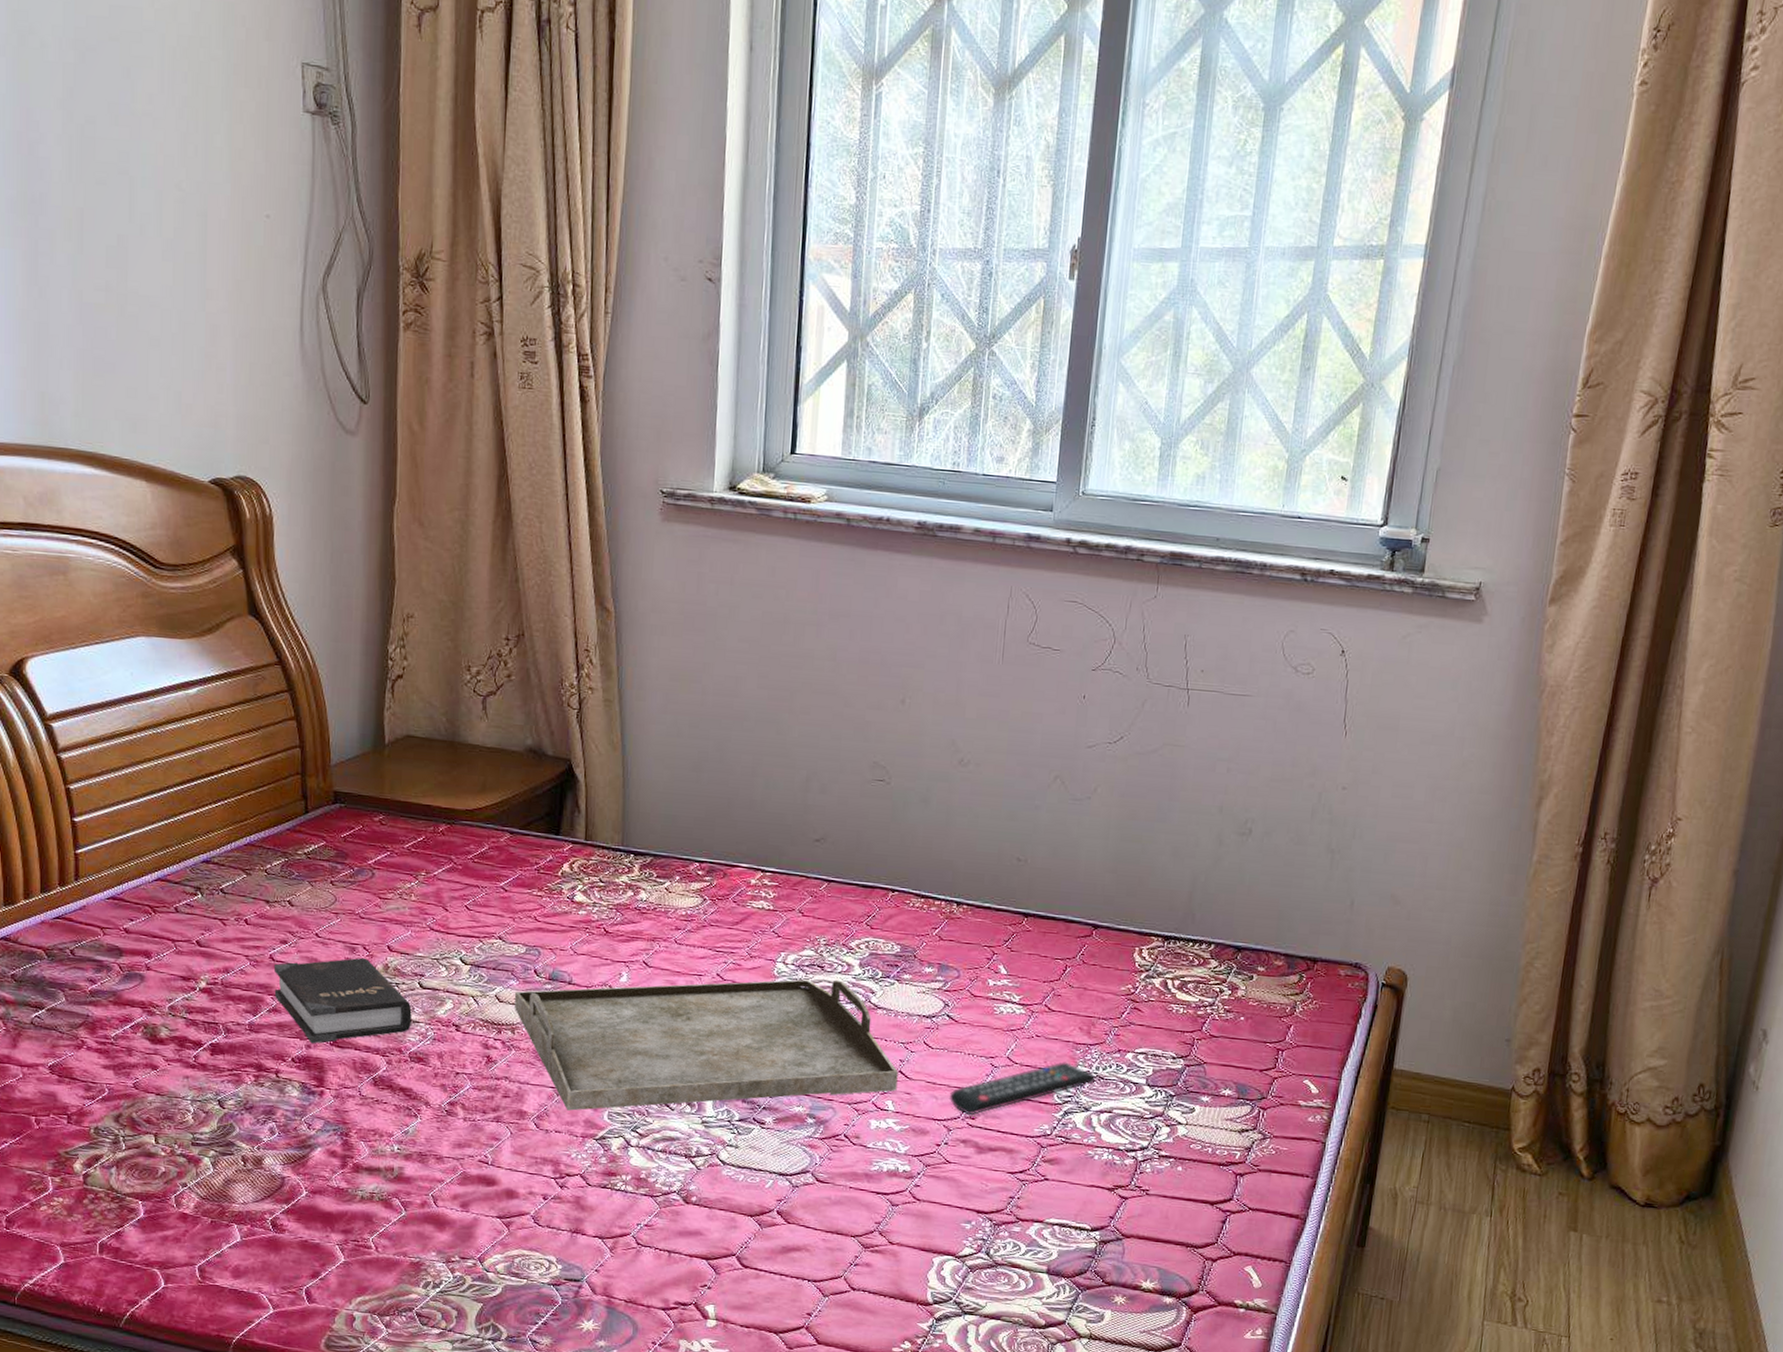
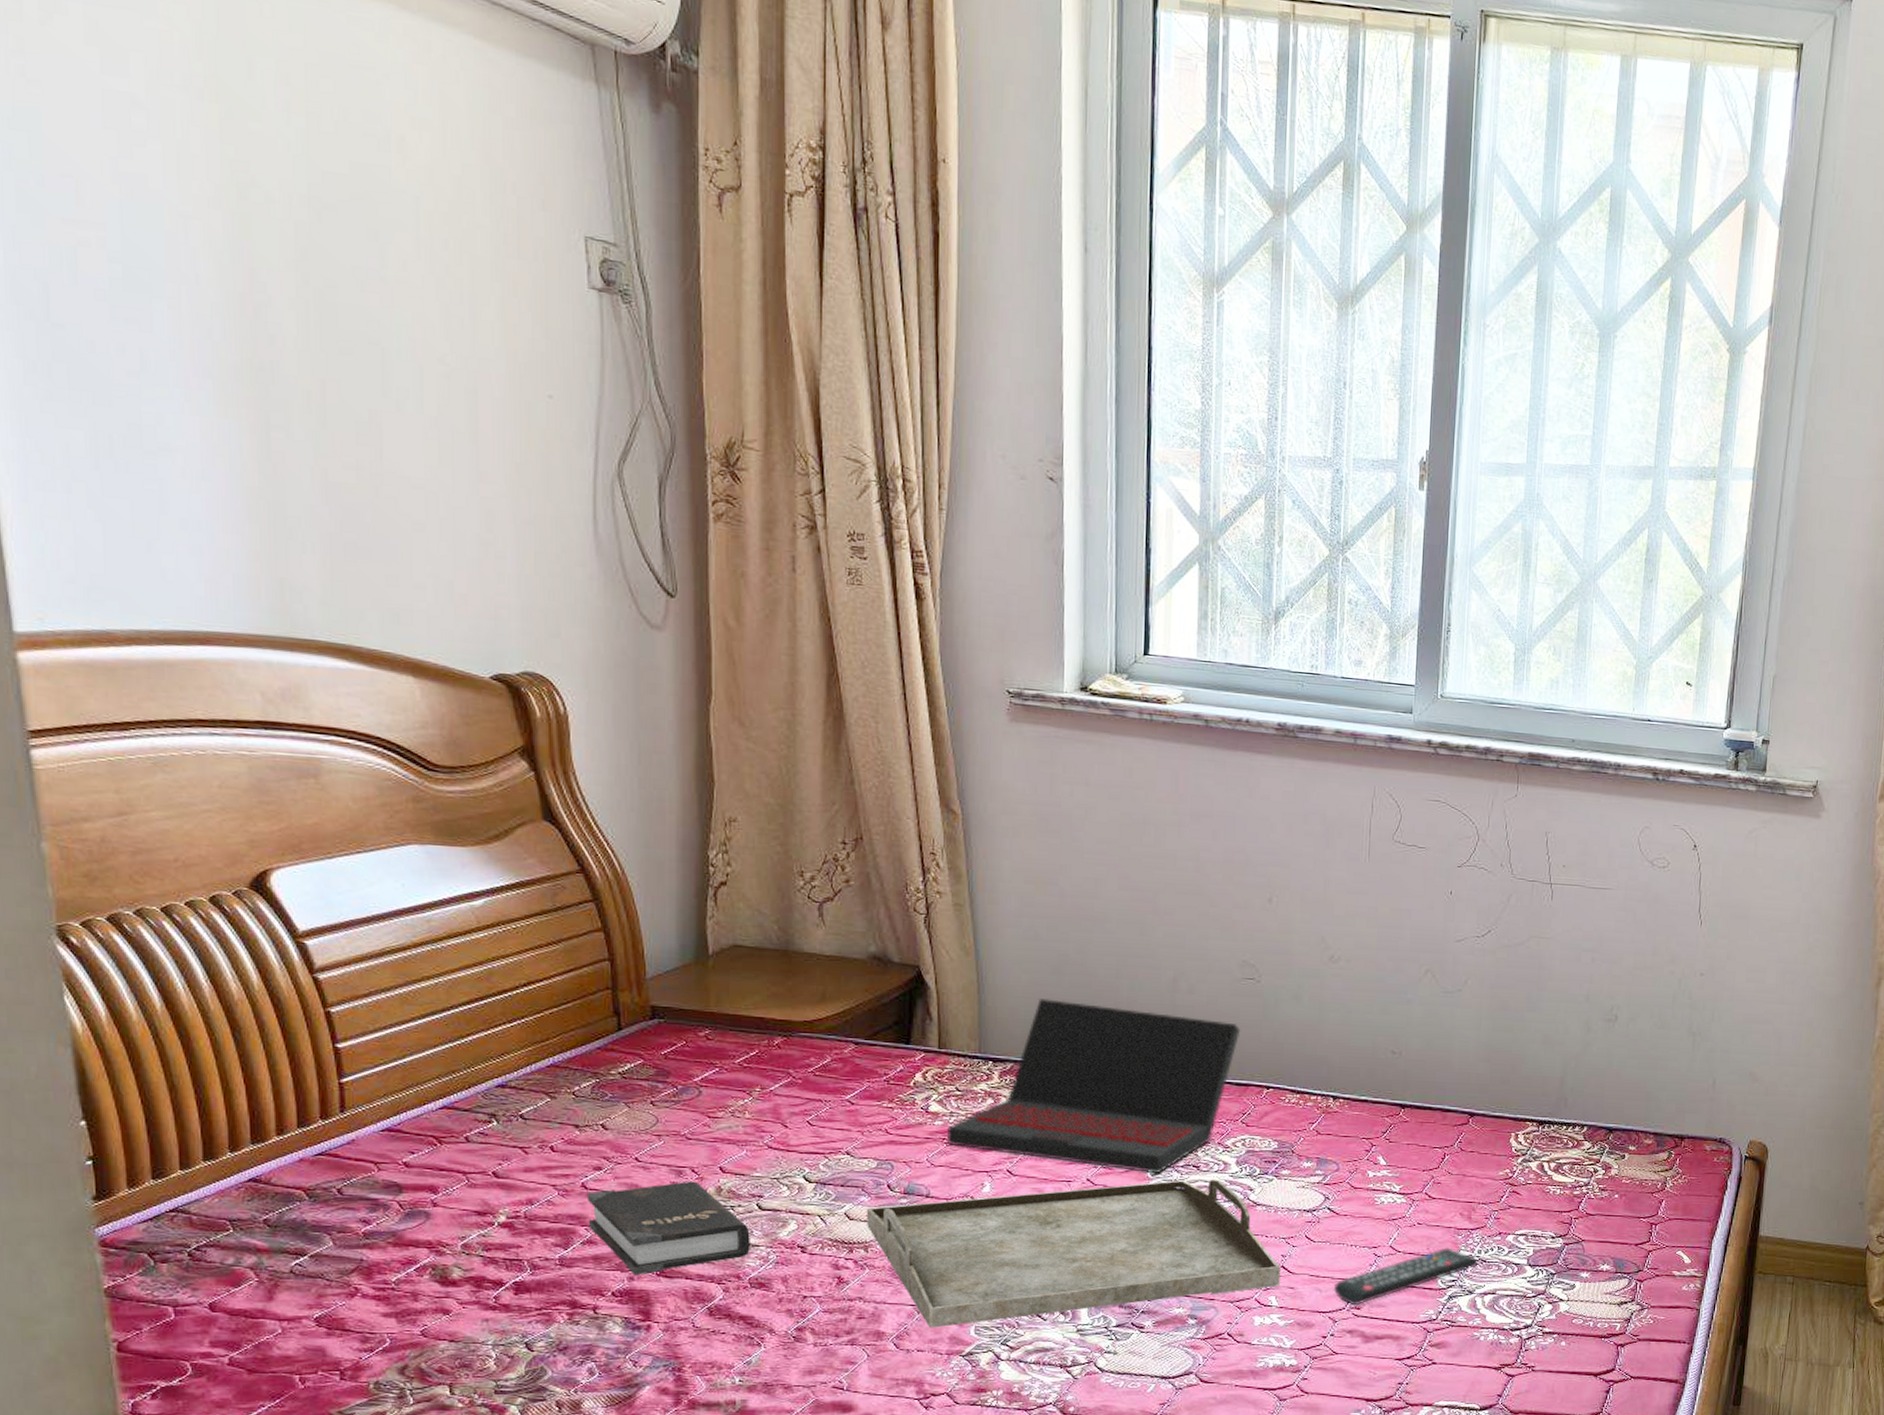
laptop: none [590,794,869,973] -> present [947,999,1241,1174]

